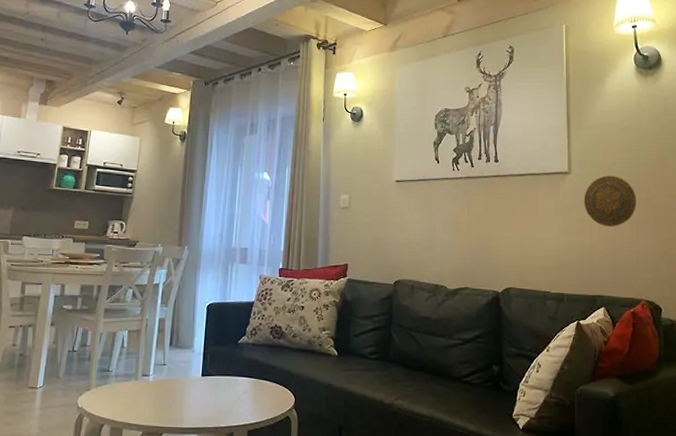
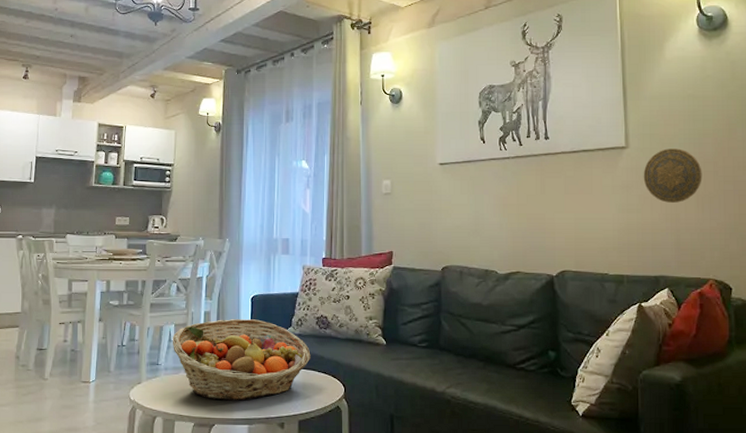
fruit basket: none [124,327,263,410] -> present [172,319,311,401]

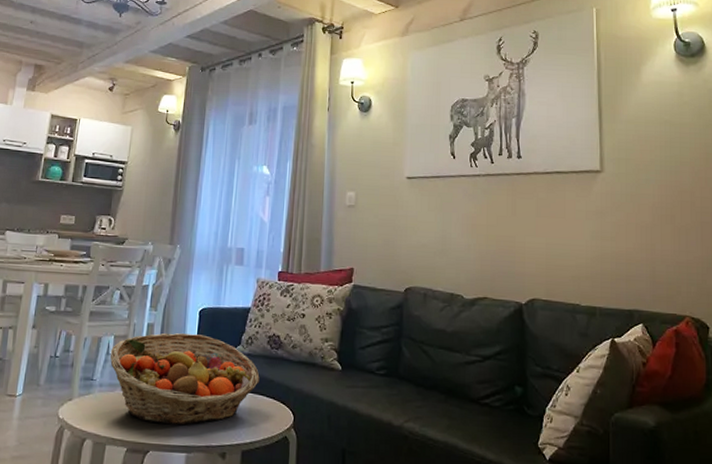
decorative plate: present [643,148,702,203] -> none [618,175,679,233]

